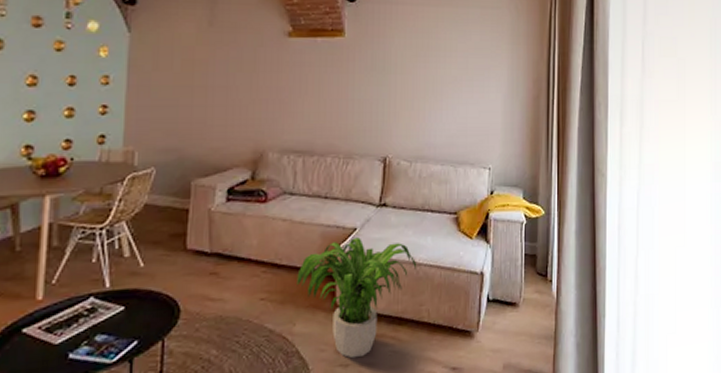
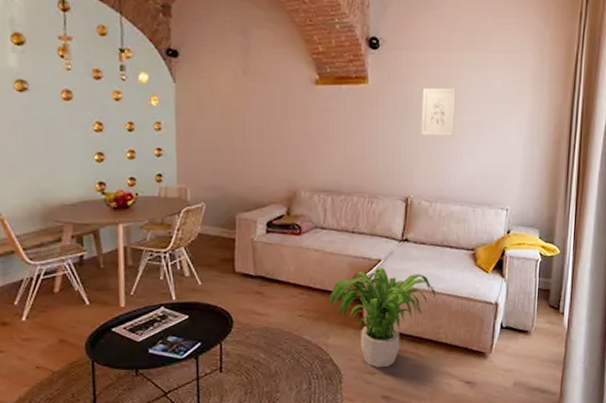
wall art: none [400,42,435,92] -> present [421,88,456,136]

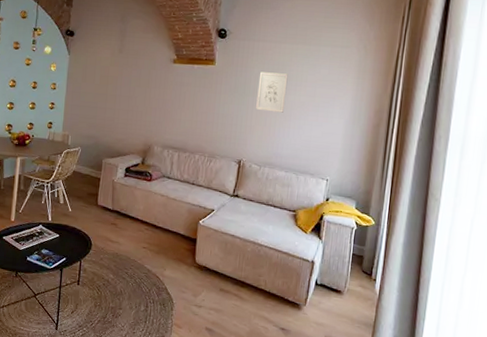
potted plant: present [329,268,436,368] -> none [168,216,259,303]

